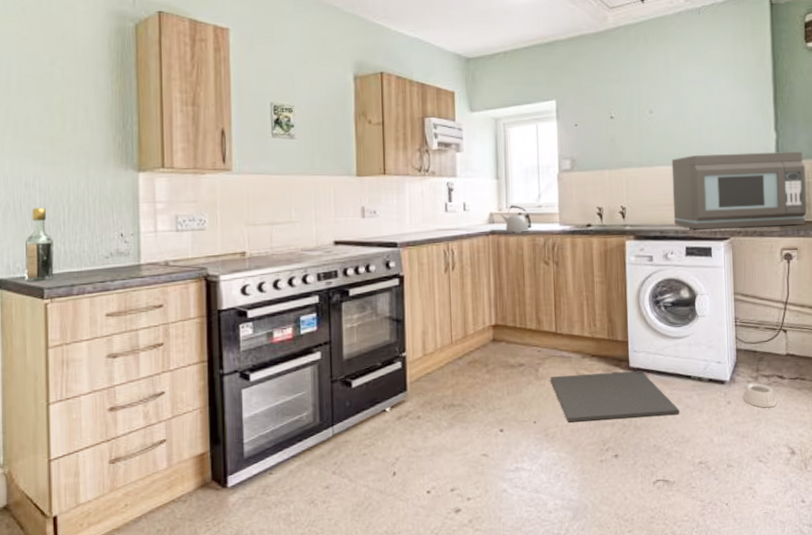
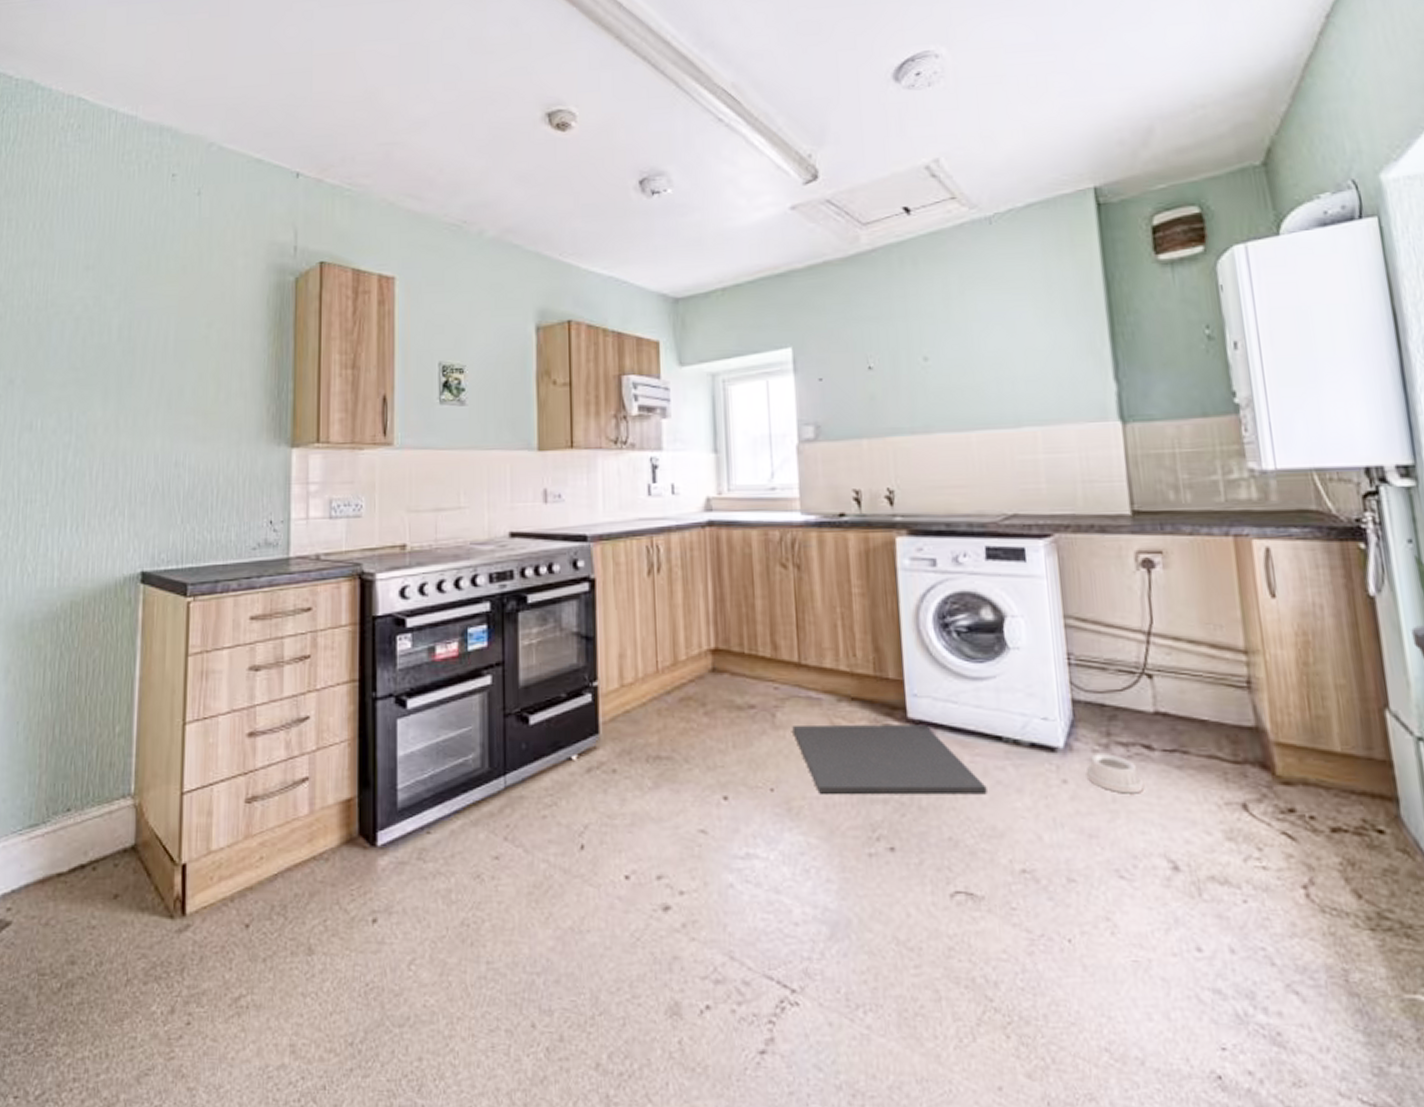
bottle: present [25,208,54,281] -> none [169,490,200,575]
kettle: present [500,205,532,234] -> none [720,486,763,526]
microwave: present [671,151,808,230] -> none [958,409,1175,522]

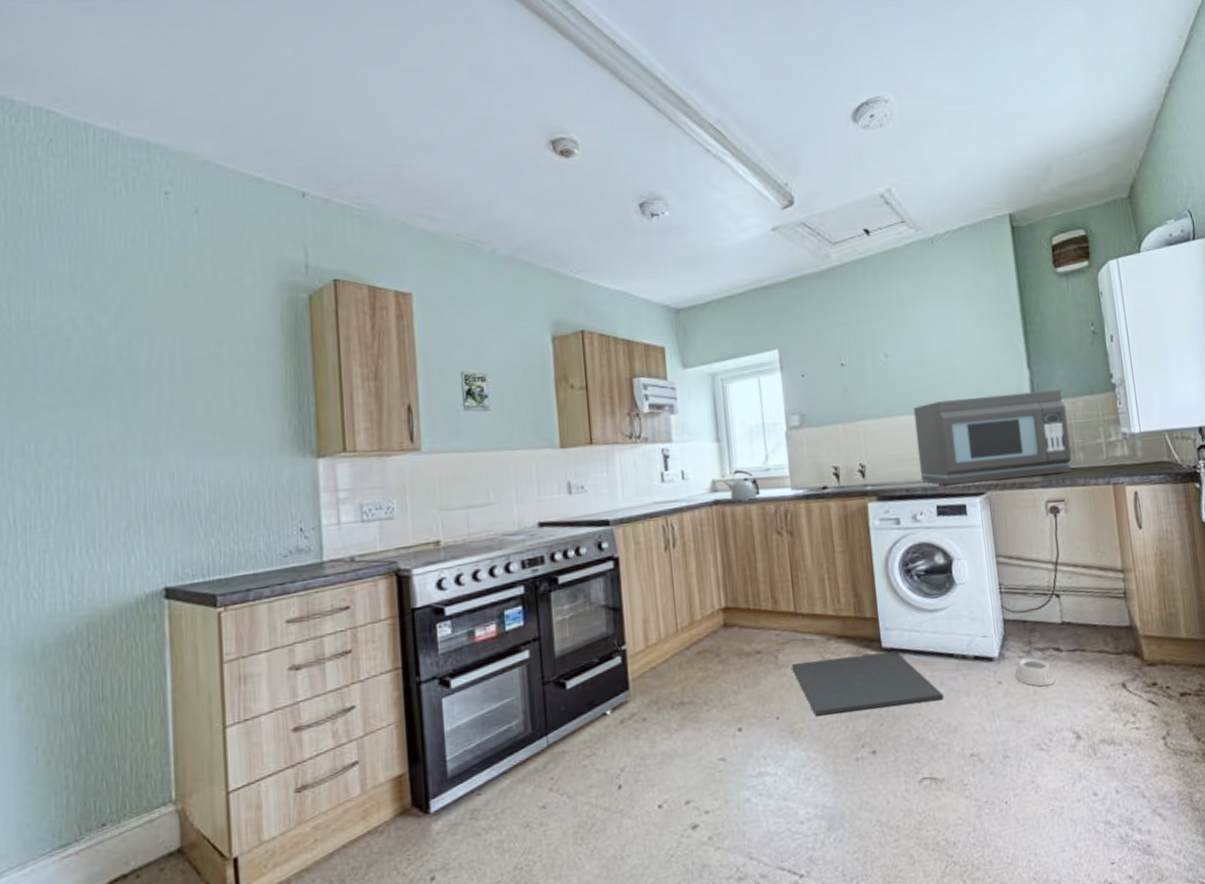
kettle: none [720,486,763,526] -> present [724,469,761,502]
microwave: none [958,409,1175,522] -> present [913,389,1072,486]

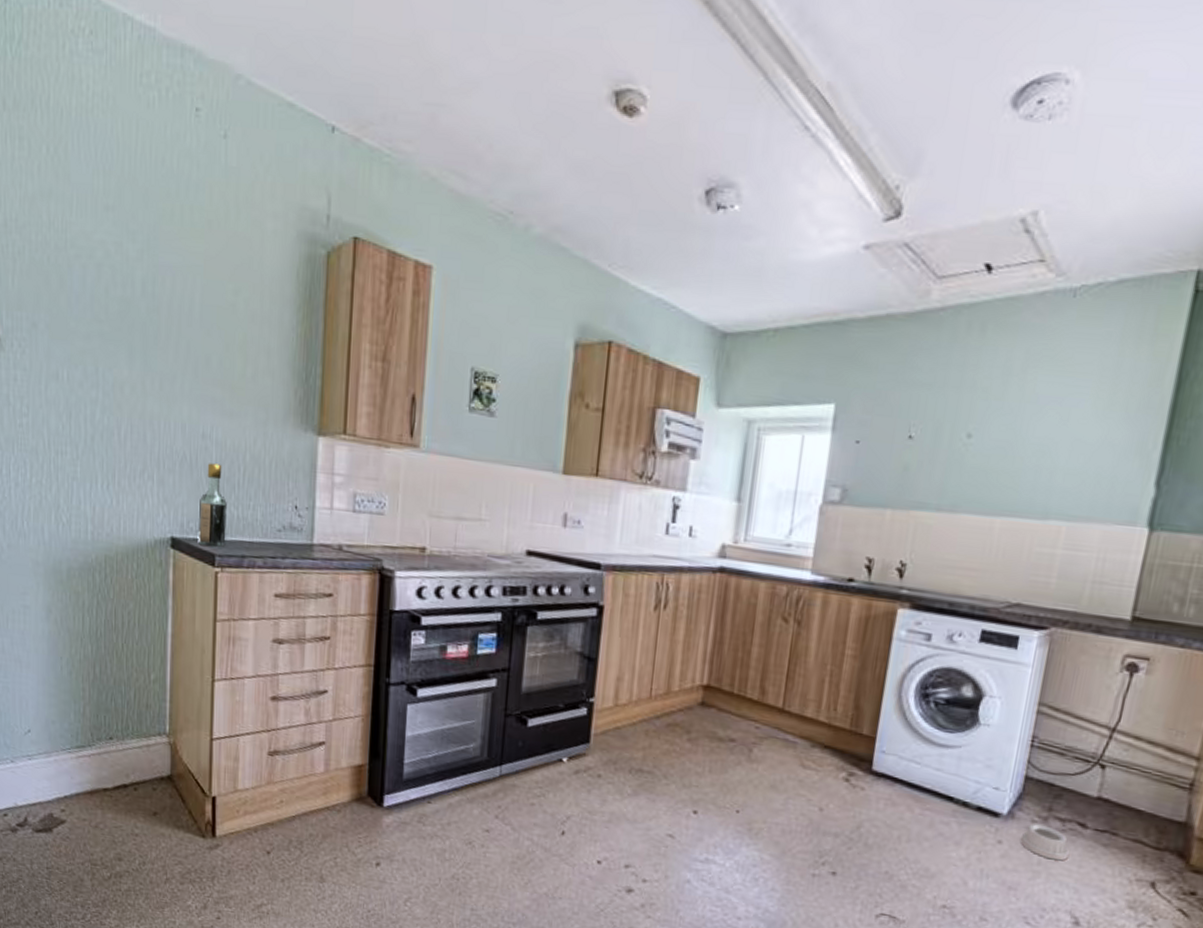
bottle: none [194,504,227,588] -> present [197,463,227,546]
kettle: present [724,469,761,502] -> none [735,538,775,577]
doormat: present [792,651,944,716] -> none [765,762,929,842]
microwave: present [913,389,1072,486] -> none [971,505,1193,628]

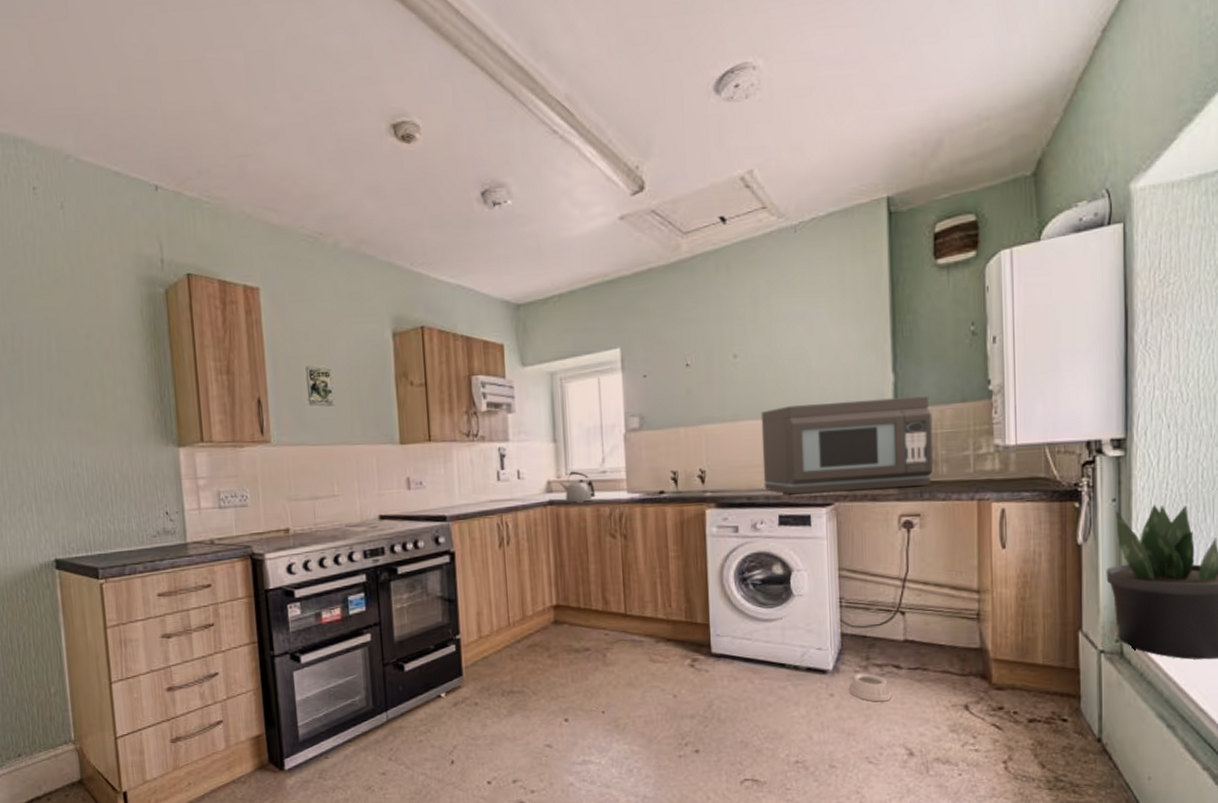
bottle: present [197,463,227,546] -> none [77,487,107,561]
kettle: none [735,538,775,577] -> present [559,471,596,504]
microwave: none [971,505,1193,628] -> present [761,396,934,495]

